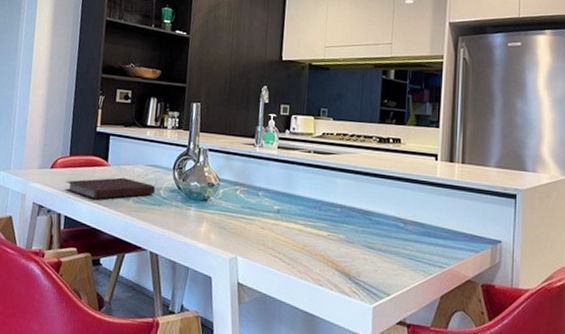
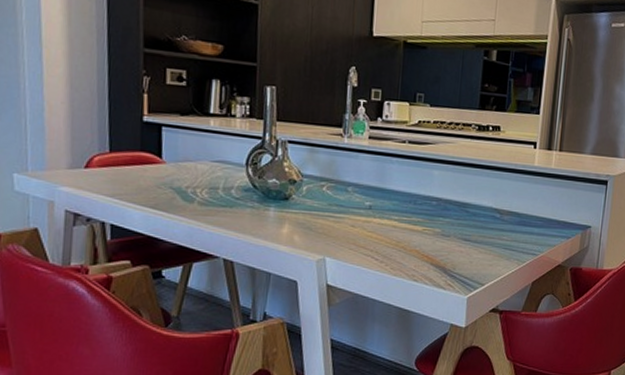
notebook: present [65,177,156,200] -> none [107,176,226,204]

